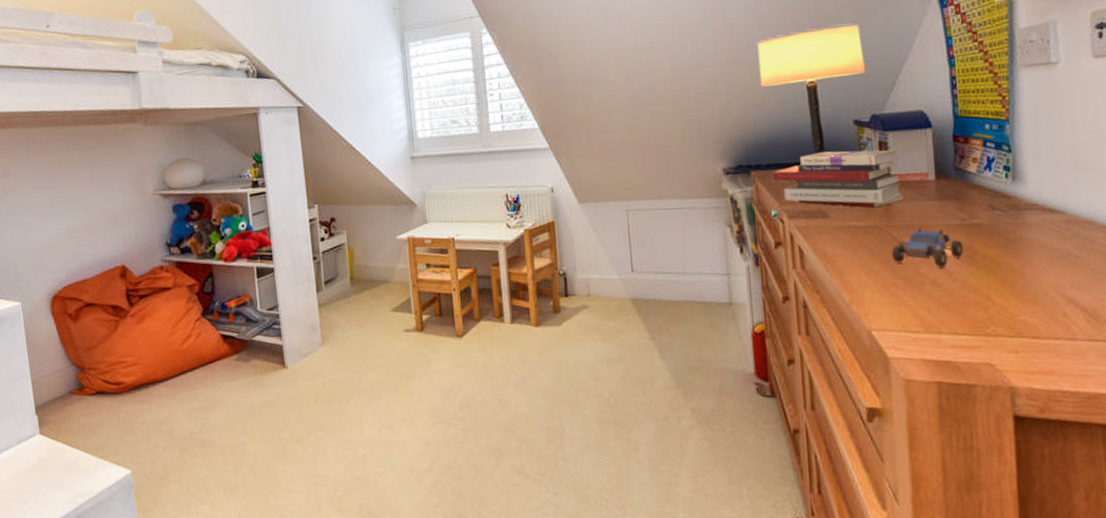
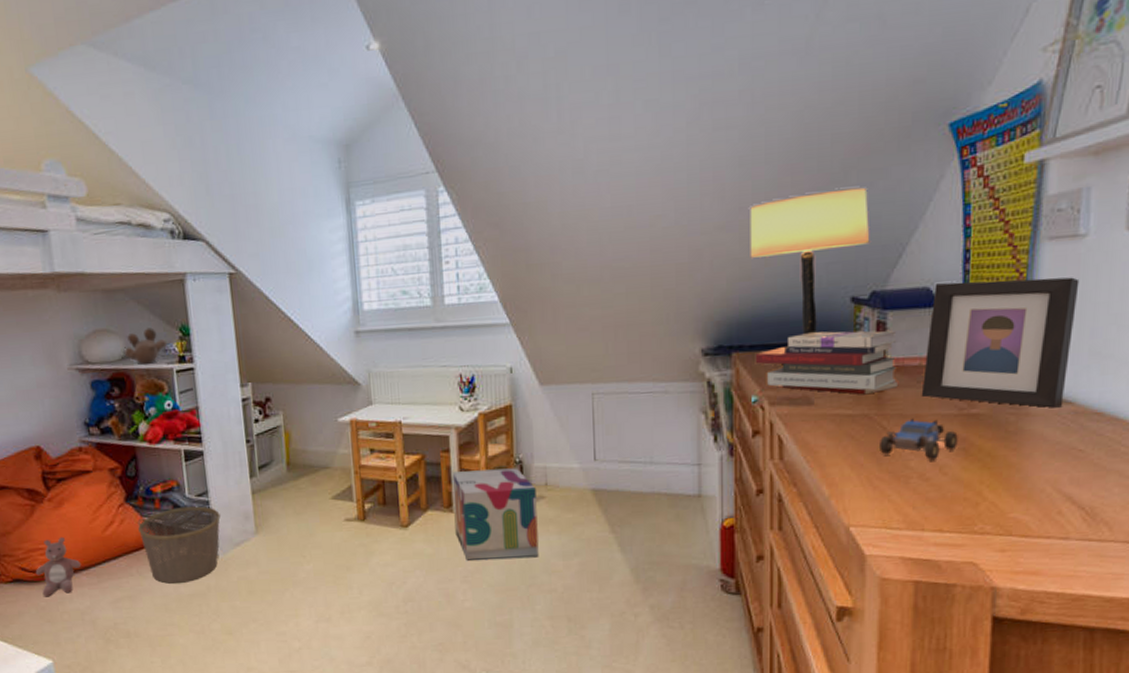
stuffed animal: none [117,350,161,409] -> present [35,536,82,597]
teddy bear: none [203,156,243,190] -> present [124,327,168,366]
basket: none [213,319,290,394] -> present [137,506,221,584]
letter cube: none [501,279,585,368] -> present [452,468,539,560]
picture frame: none [925,100,1057,218] -> present [921,277,1080,408]

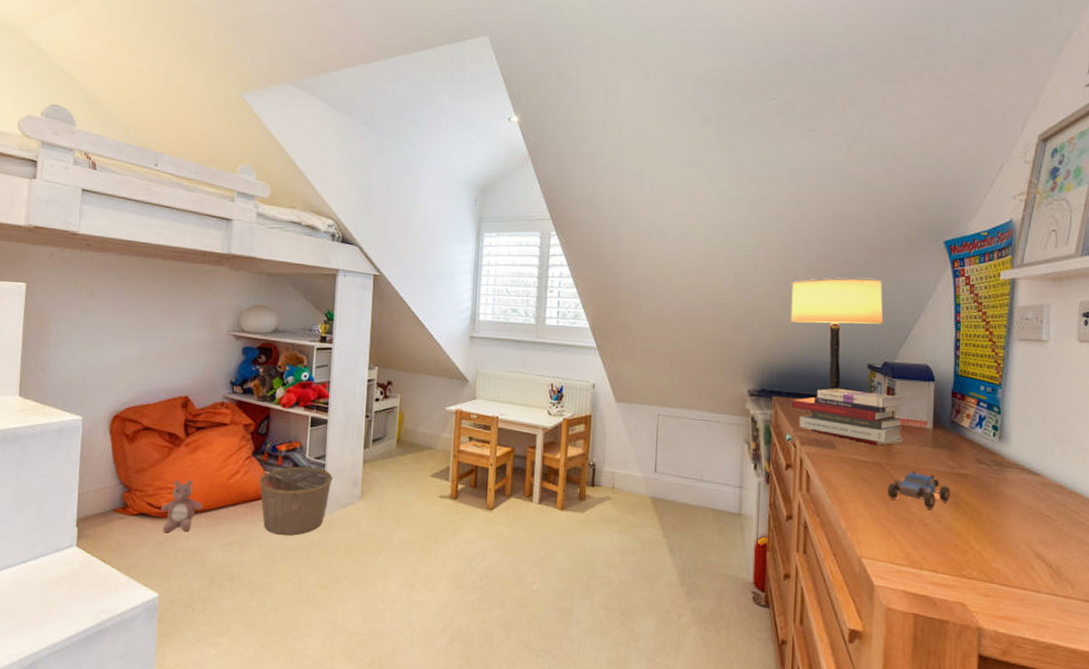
teddy bear: present [124,327,168,366] -> none [275,309,314,340]
letter cube: present [452,468,539,560] -> none [532,466,604,552]
picture frame: present [921,277,1080,408] -> none [921,363,1043,478]

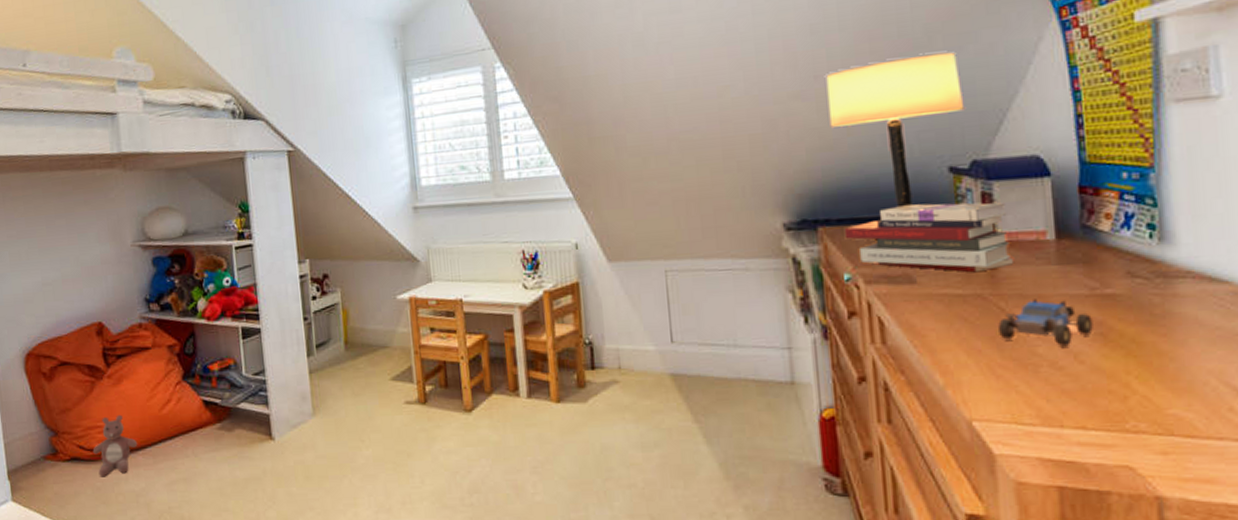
basket: present [259,466,333,536] -> none [194,385,277,466]

